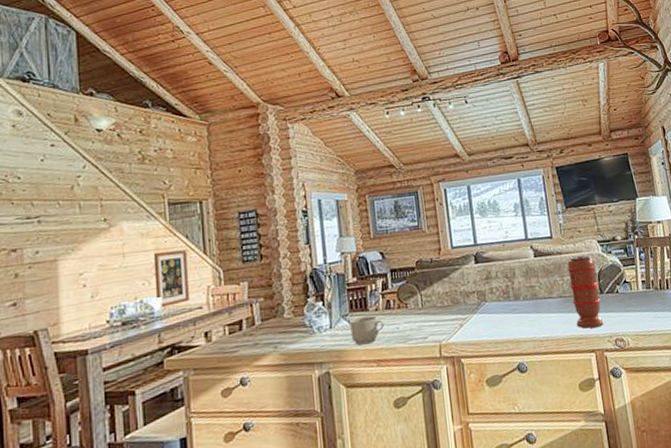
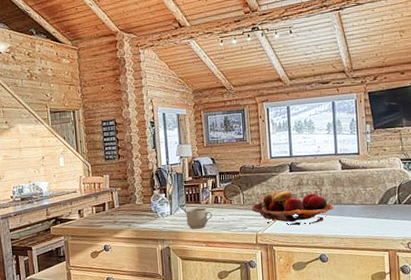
wall art: present [153,250,191,309] -> none [41,148,68,191]
fruit basket: none [431,287,529,330] -> present [251,190,333,226]
spice grinder: present [567,256,604,329] -> none [370,171,399,232]

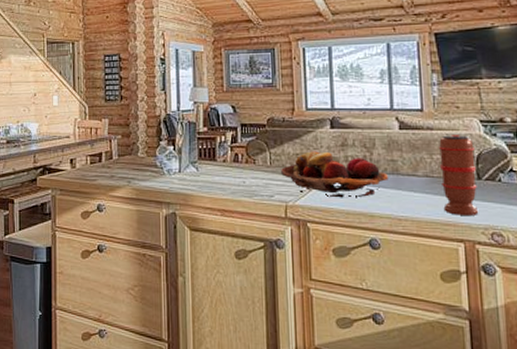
mug: present [186,207,213,229] -> none [198,166,231,193]
spice grinder: none [370,171,399,232] -> present [438,135,479,215]

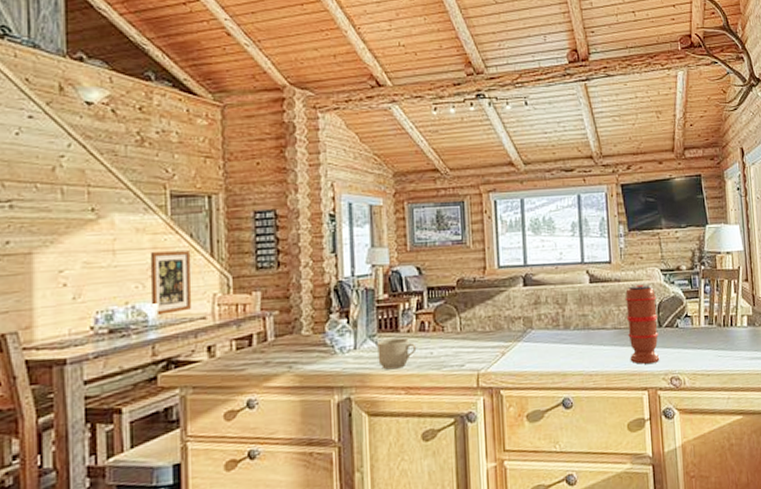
wall art: none [33,84,61,133] -> present [150,250,192,317]
mug: none [198,166,231,193] -> present [377,337,417,370]
fruit basket: present [280,151,388,198] -> none [471,312,580,360]

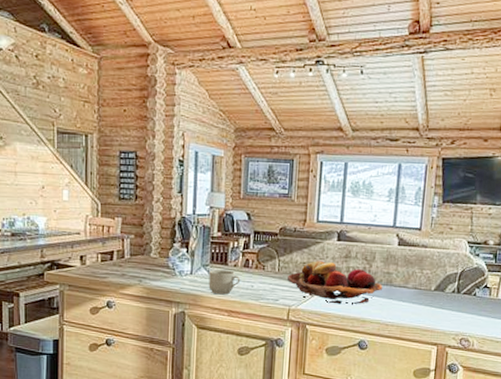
wall art: present [150,250,192,317] -> none [41,176,71,228]
fruit basket: none [471,312,580,360] -> present [286,261,382,304]
spice grinder: present [624,285,660,364] -> none [425,253,459,323]

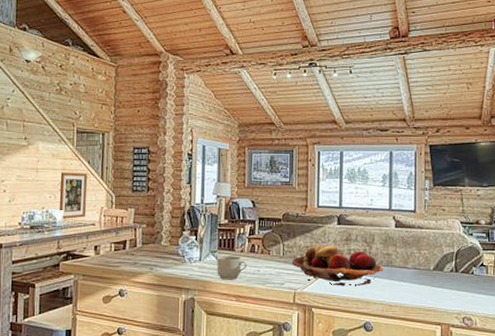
wall art: none [41,176,71,228] -> present [59,171,88,220]

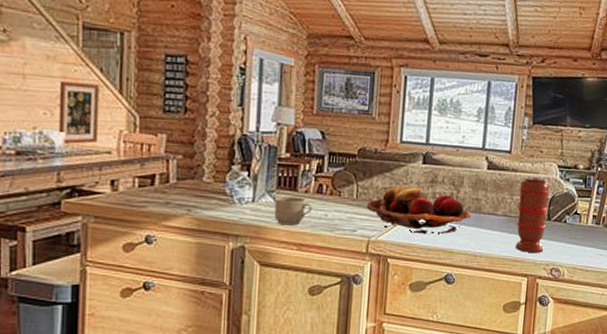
spice grinder: none [425,233,454,302] -> present [515,177,550,253]

